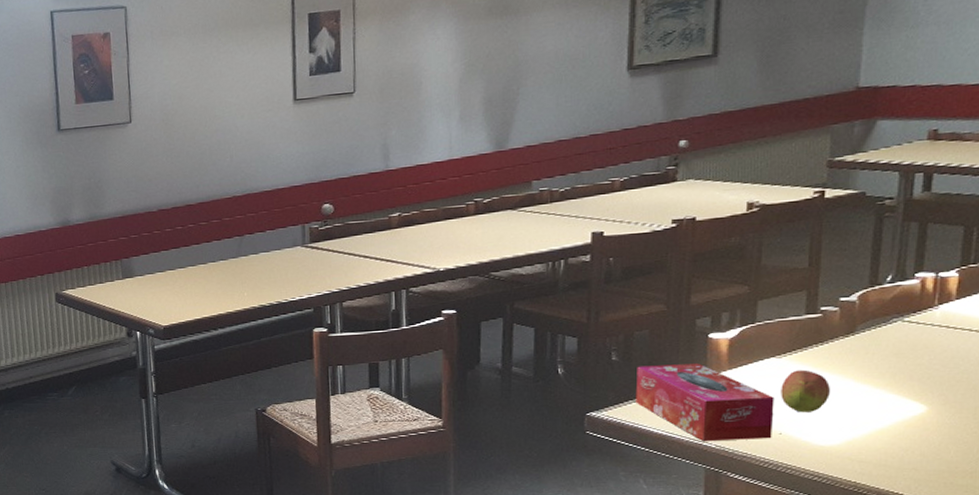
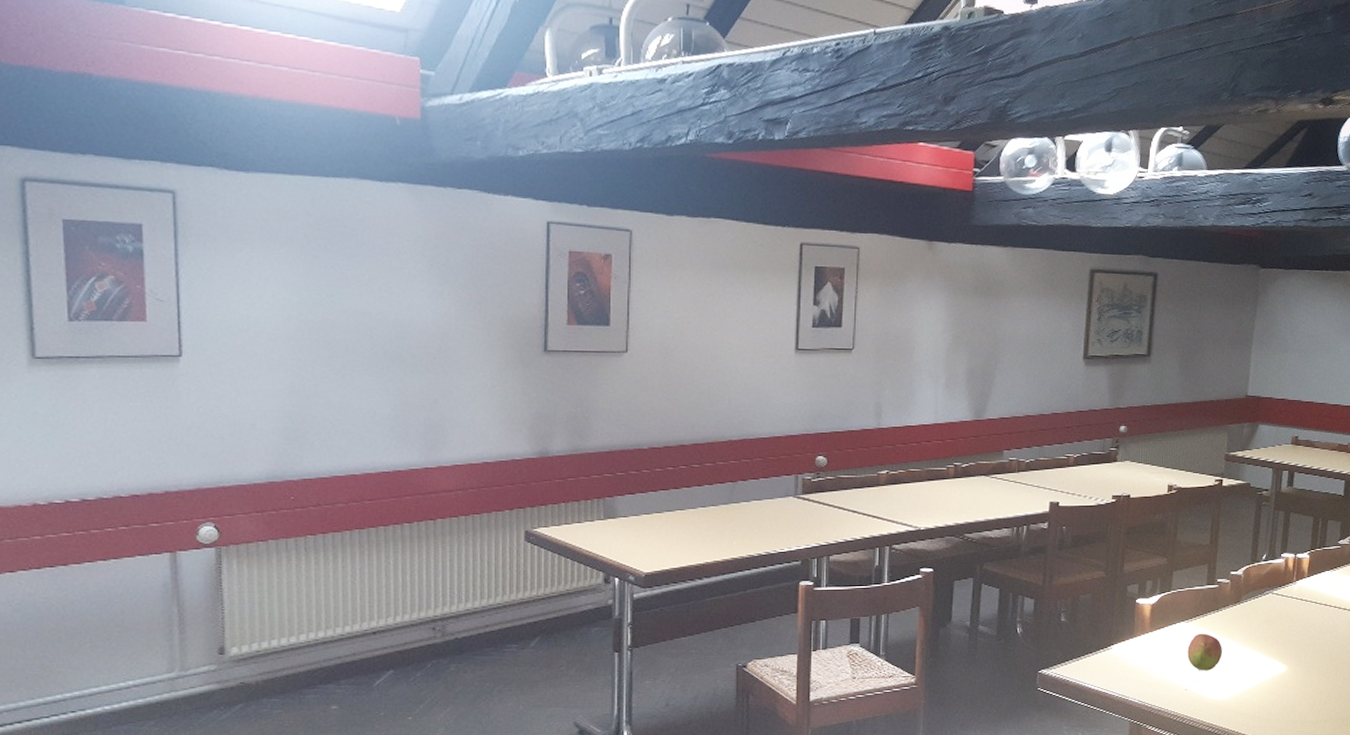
tissue box: present [635,363,774,441] -> none [1078,626,1183,697]

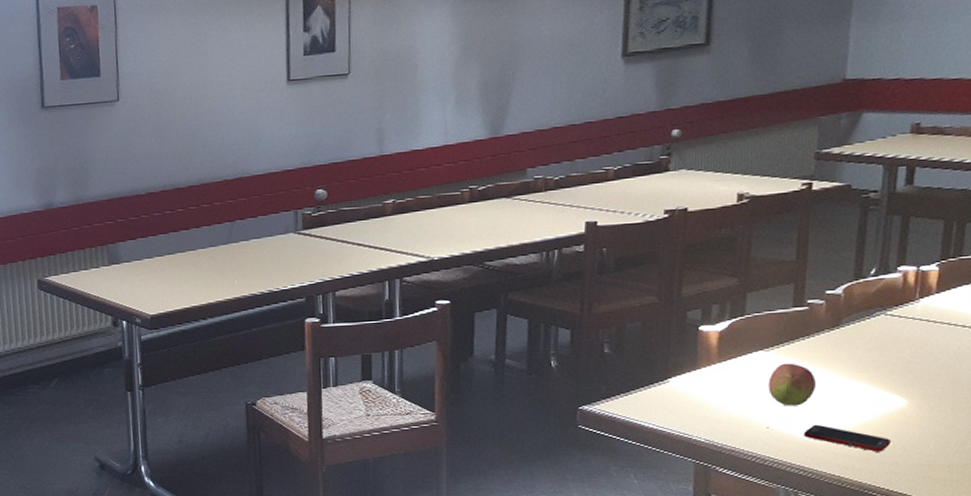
cell phone: none [1212,687,1276,711] -> present [803,424,892,452]

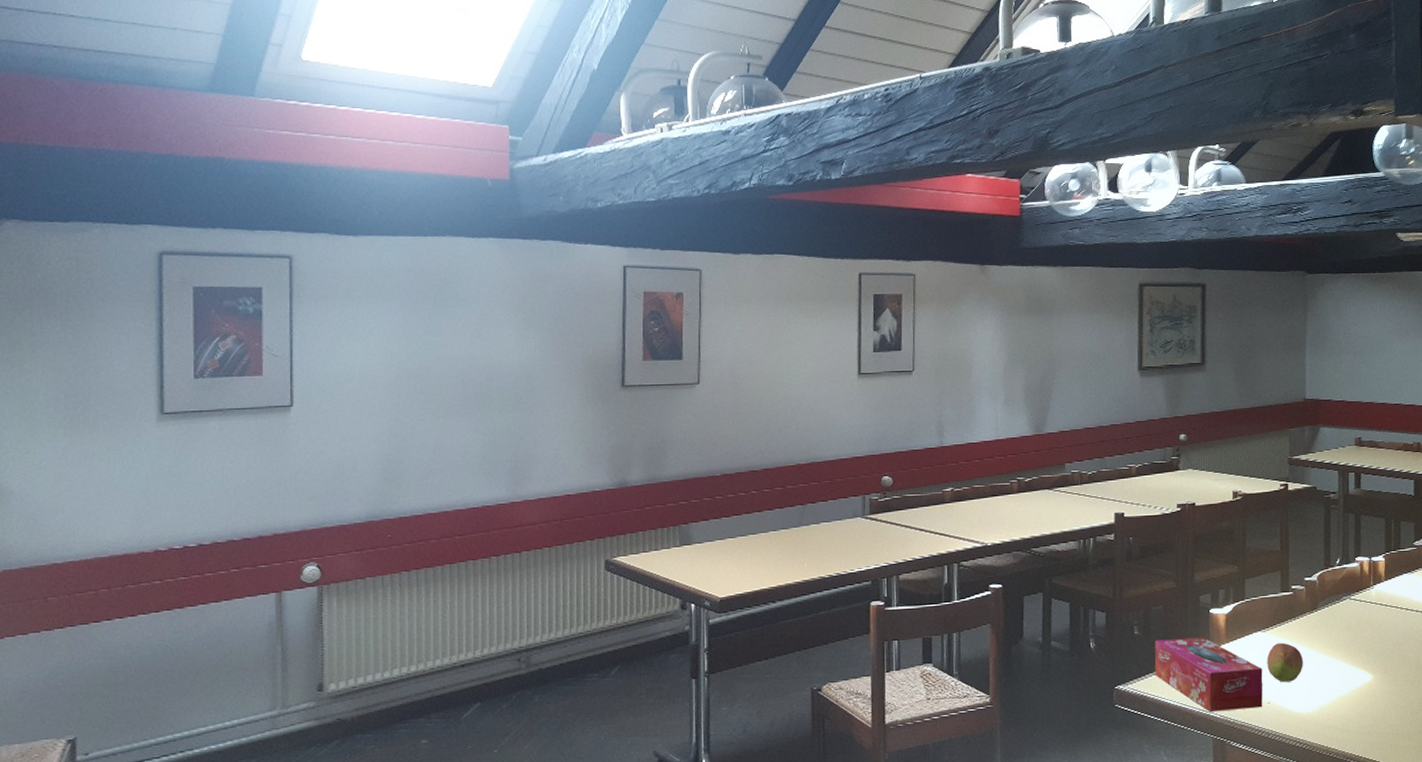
tissue box: none [627,356,762,435] -> present [1154,637,1263,711]
cell phone: present [803,424,892,452] -> none [1297,698,1364,723]

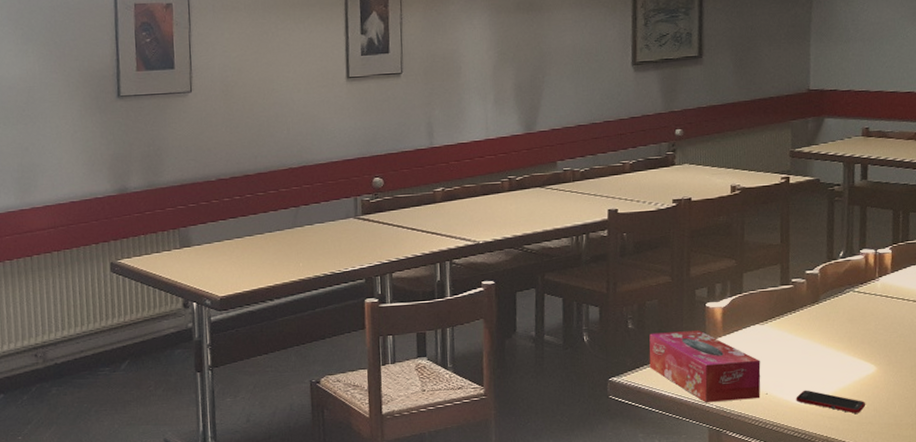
fruit: present [1267,642,1303,683] -> none [765,335,803,374]
cell phone: none [1297,698,1364,723] -> present [796,390,866,414]

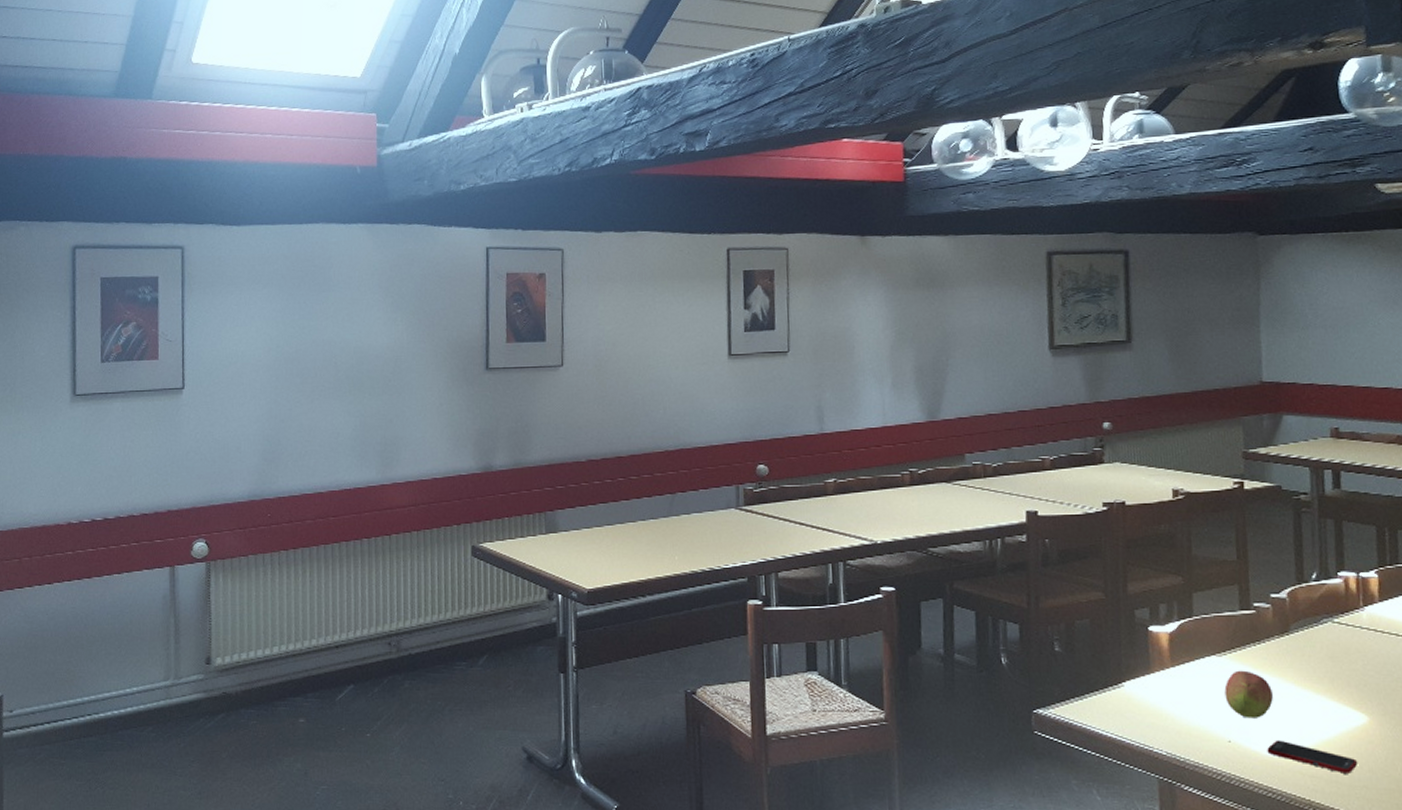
tissue box: present [649,330,761,402] -> none [1080,659,1222,747]
fruit: none [765,335,803,374] -> present [1224,670,1273,718]

